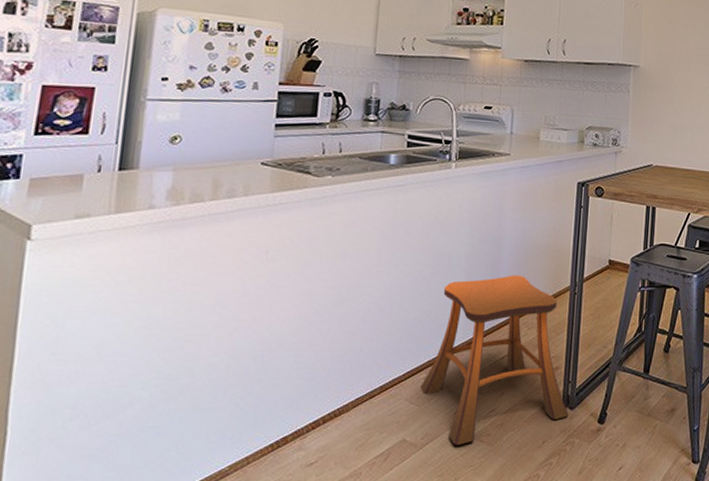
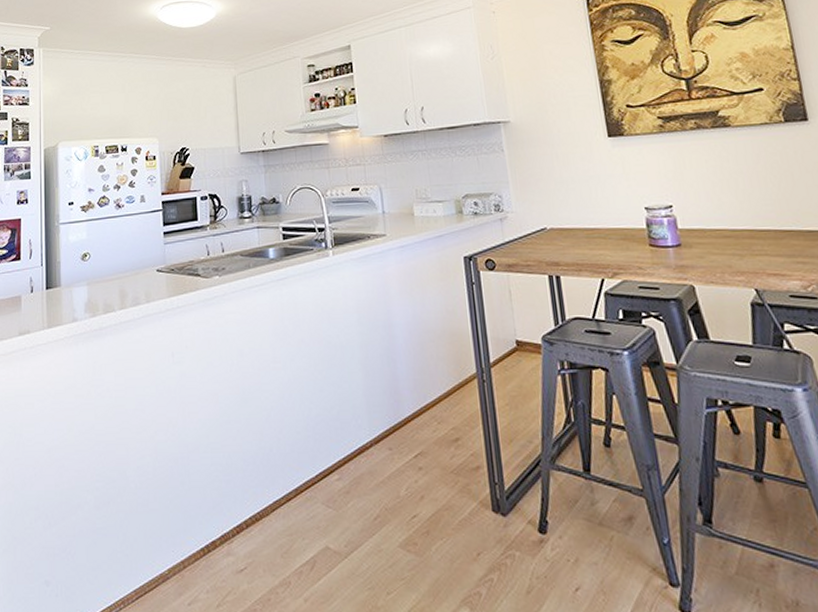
stool: present [420,275,569,445] -> none [335,363,502,554]

